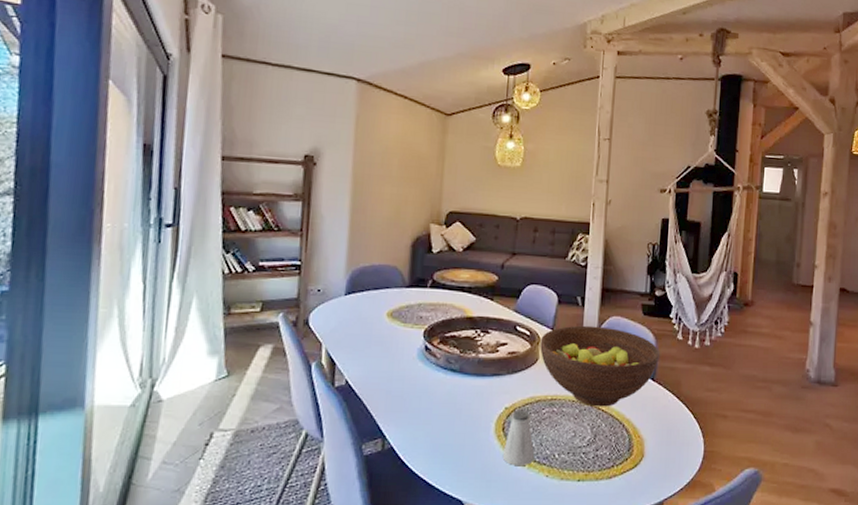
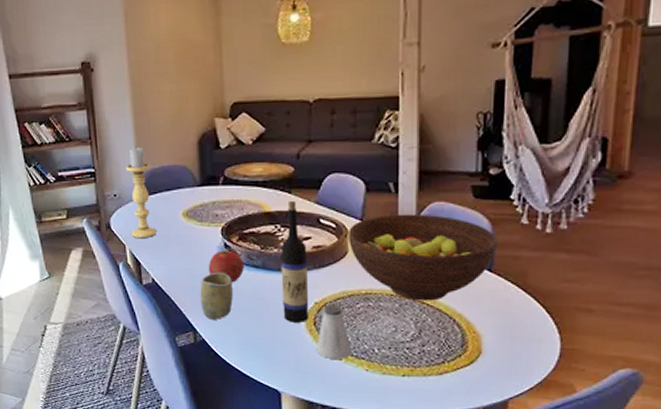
candle holder: none [330,243,360,338] -> present [126,147,156,239]
cup: none [393,374,429,425] -> present [200,272,233,320]
fruit: none [405,352,442,387] -> present [208,250,244,283]
wine bottle: none [474,307,503,428] -> present [280,200,309,323]

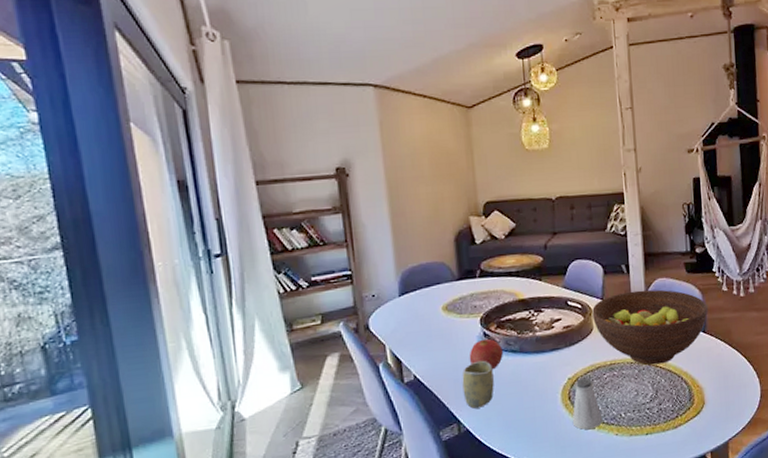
candle holder: present [126,147,156,239] -> none [384,246,417,337]
wine bottle: present [280,200,309,323] -> none [535,286,564,400]

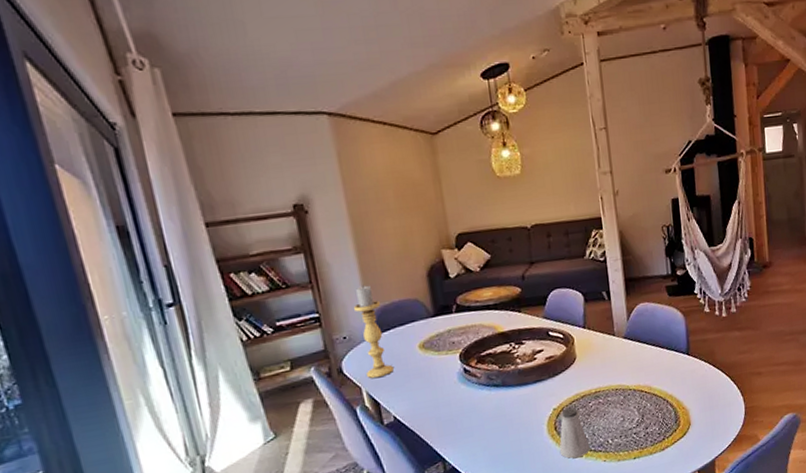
candle holder: none [384,246,417,337] -> present [354,285,394,379]
cup: present [462,360,494,409] -> none [444,396,479,446]
fruit: present [469,338,503,370] -> none [450,374,486,406]
fruit bowl: present [592,289,708,365] -> none [574,314,691,391]

